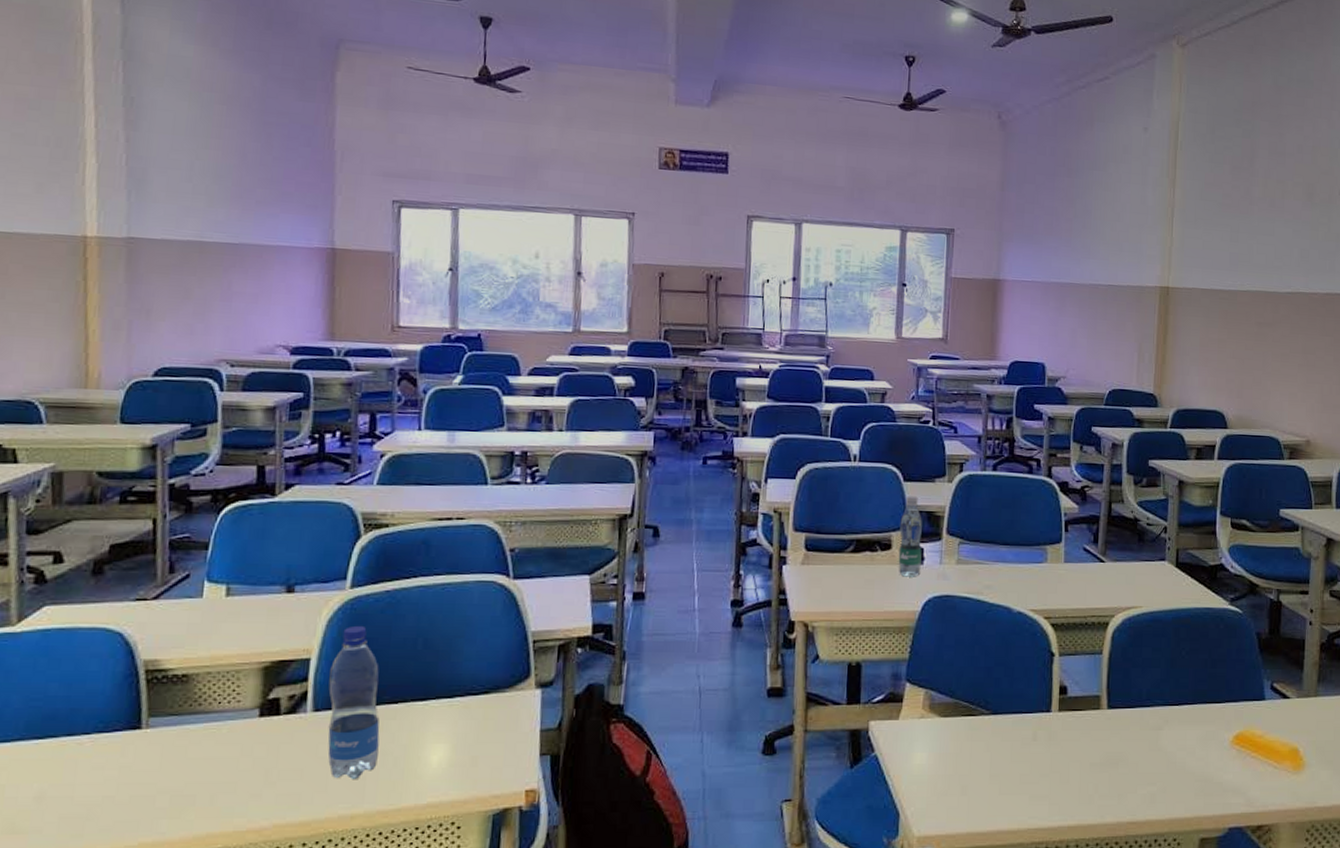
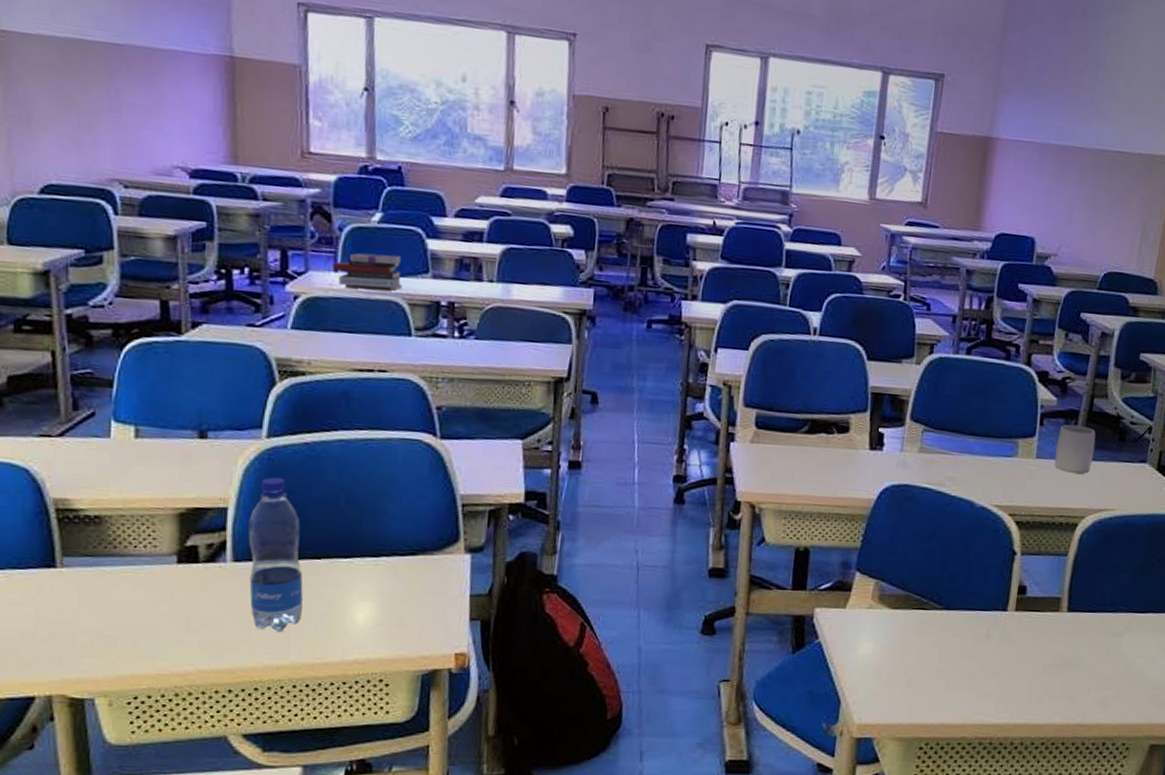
books: none [417,411,480,445] -> present [333,252,402,291]
bottle: present [898,496,923,577] -> none [855,376,886,464]
mug: none [1081,529,1117,576] -> present [1054,424,1096,475]

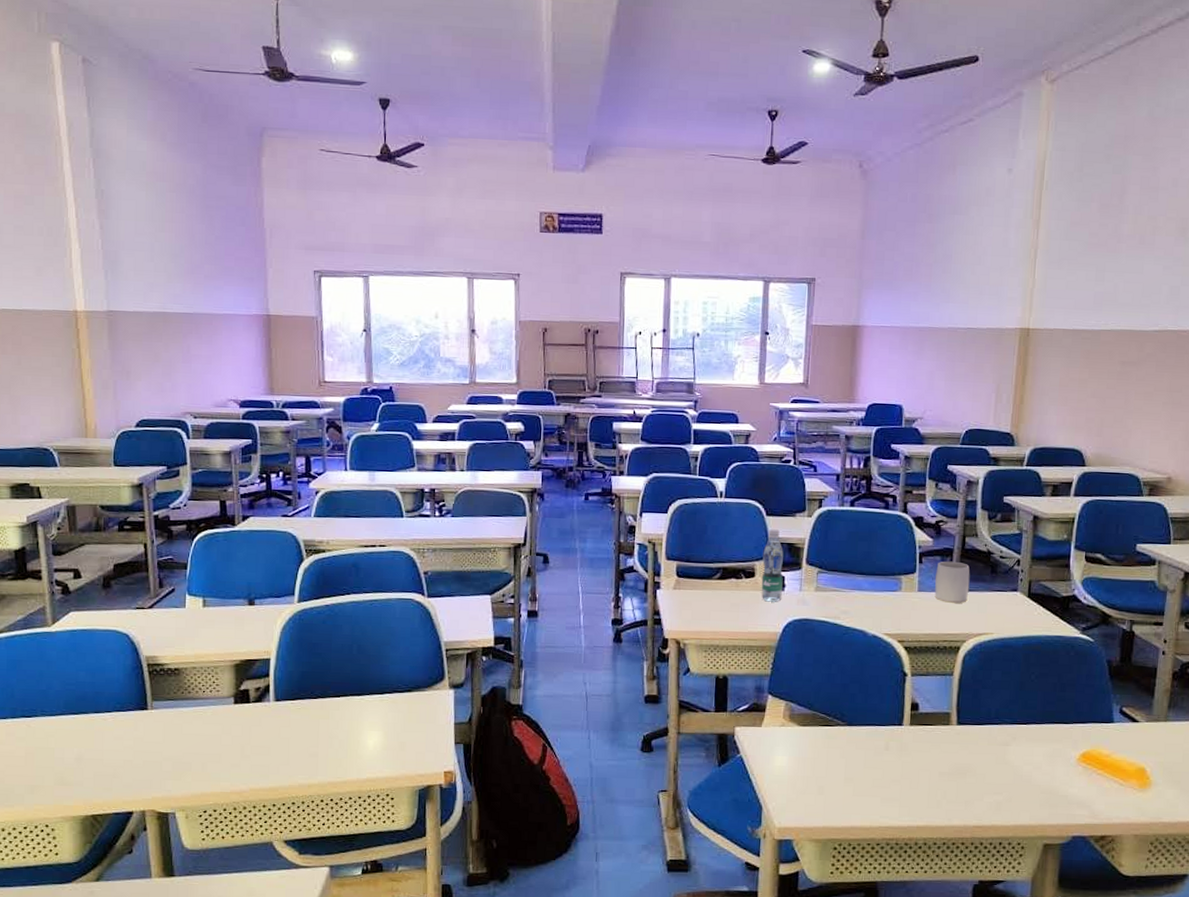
bottle: present [248,477,303,631] -> none [285,633,327,756]
books: present [333,252,402,291] -> none [344,454,395,484]
bottle: none [855,376,886,464] -> present [761,529,785,602]

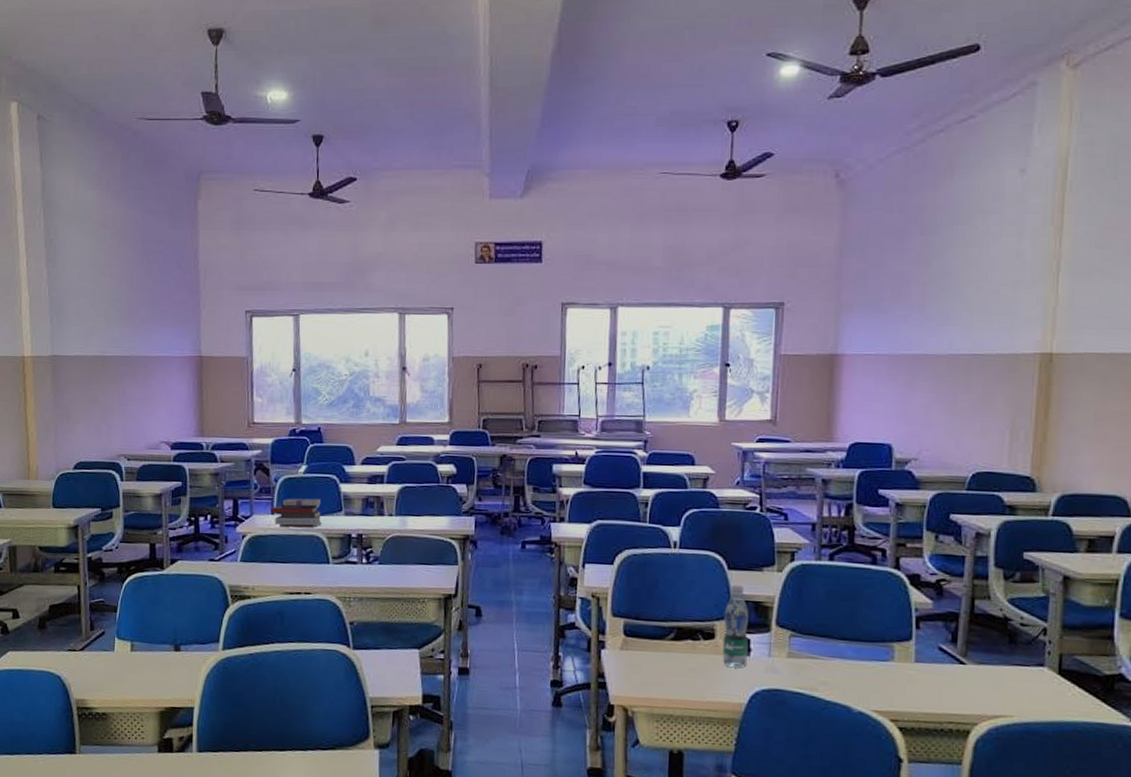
books: none [344,454,395,484] -> present [270,498,322,528]
mug: present [934,561,970,604] -> none [936,627,982,679]

